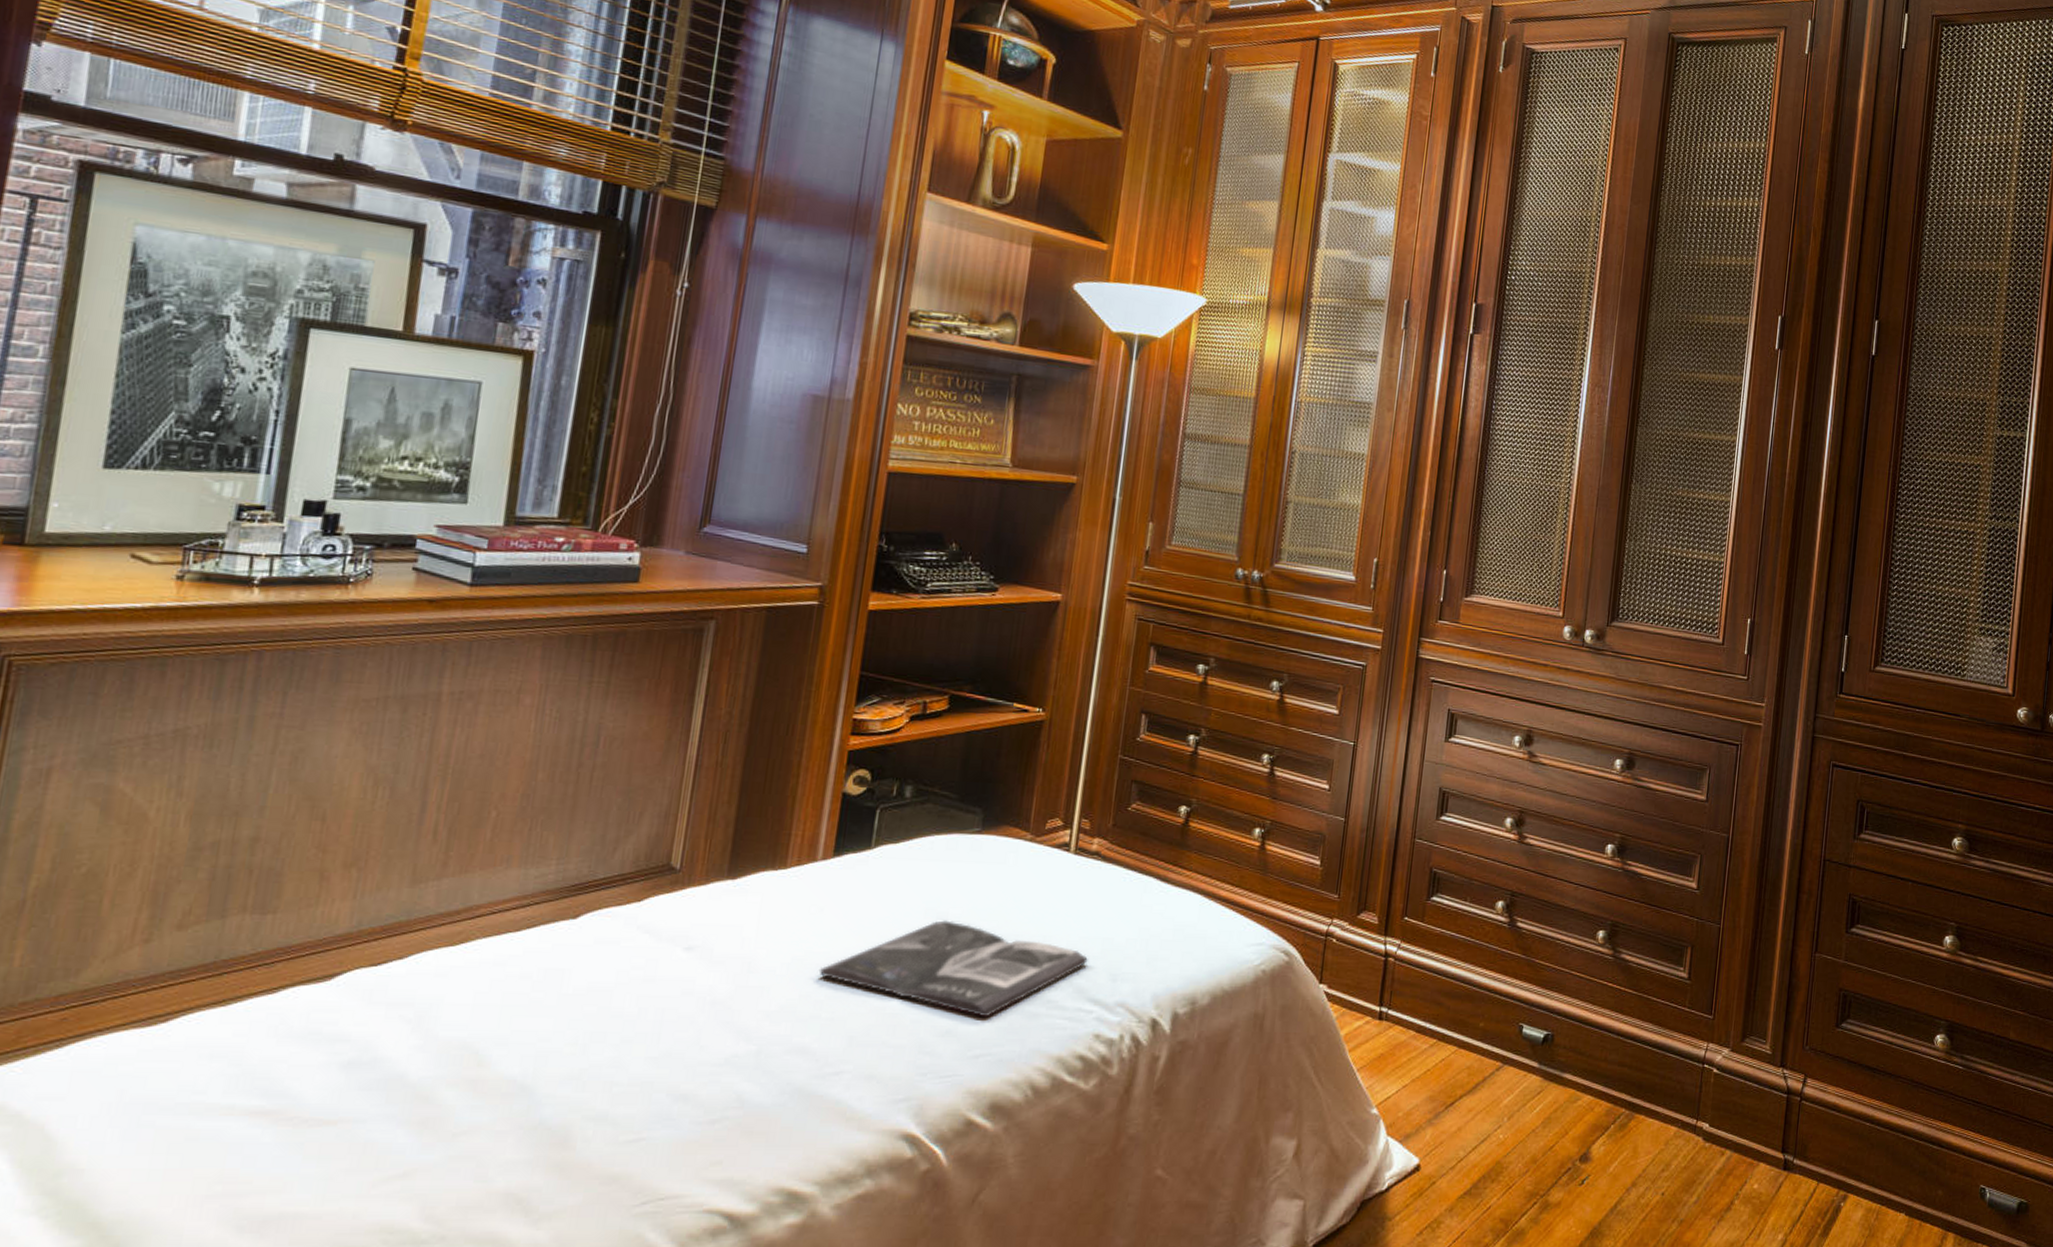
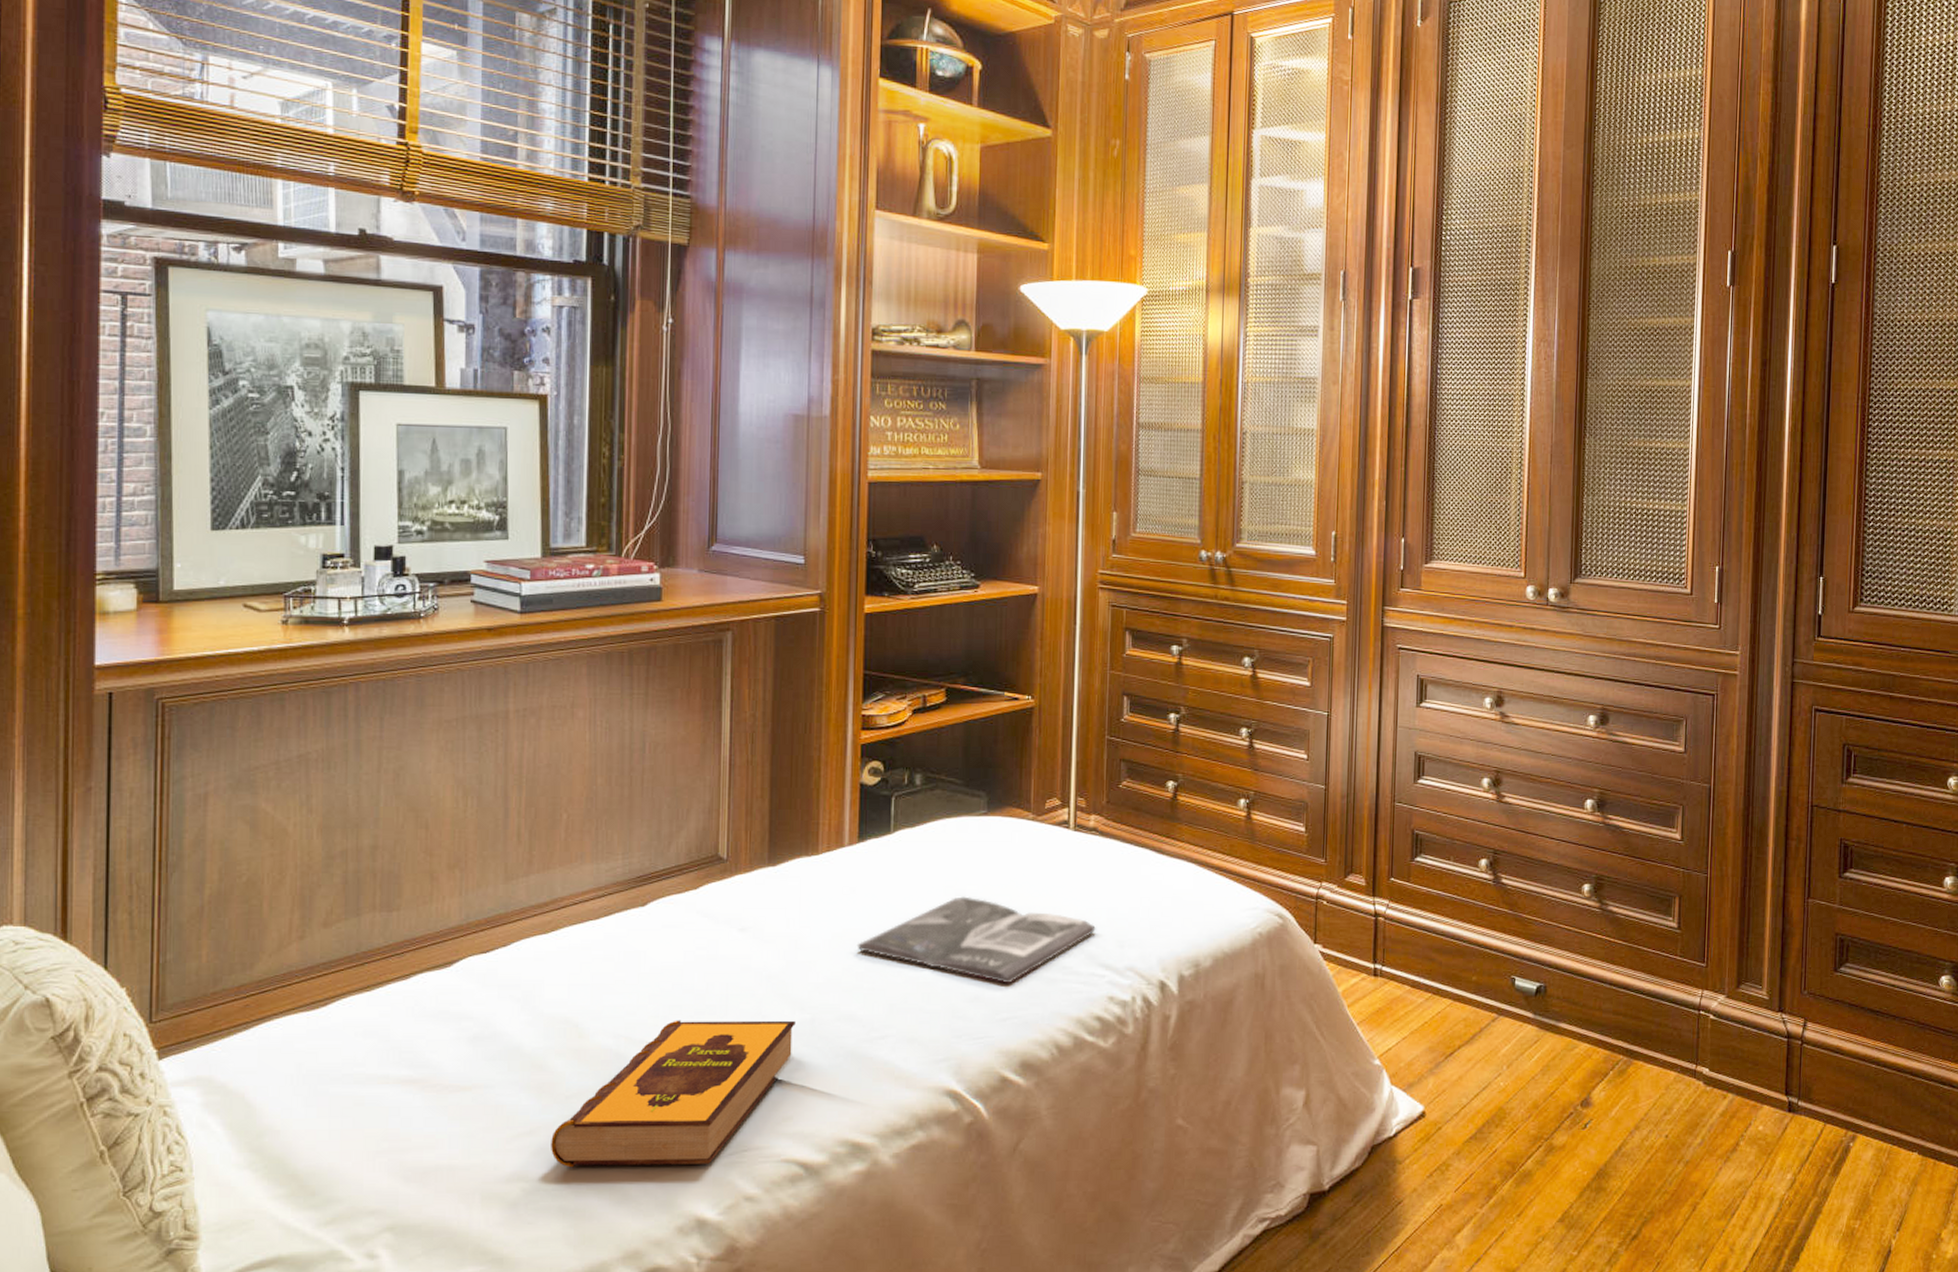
hardback book: none [426,1048,738,1217] -> present [551,1020,796,1168]

